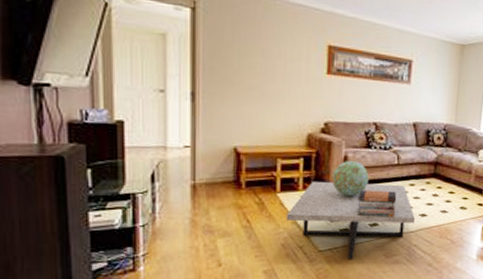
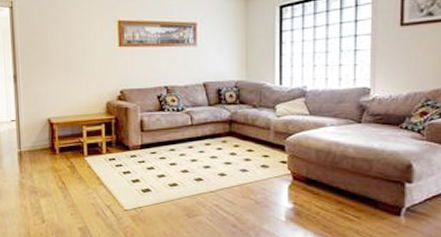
coffee table: present [285,182,416,259] -> none [93,144,215,219]
decorative globe: present [332,160,369,196] -> none [131,123,165,158]
book stack: present [357,190,397,218] -> none [156,151,194,178]

